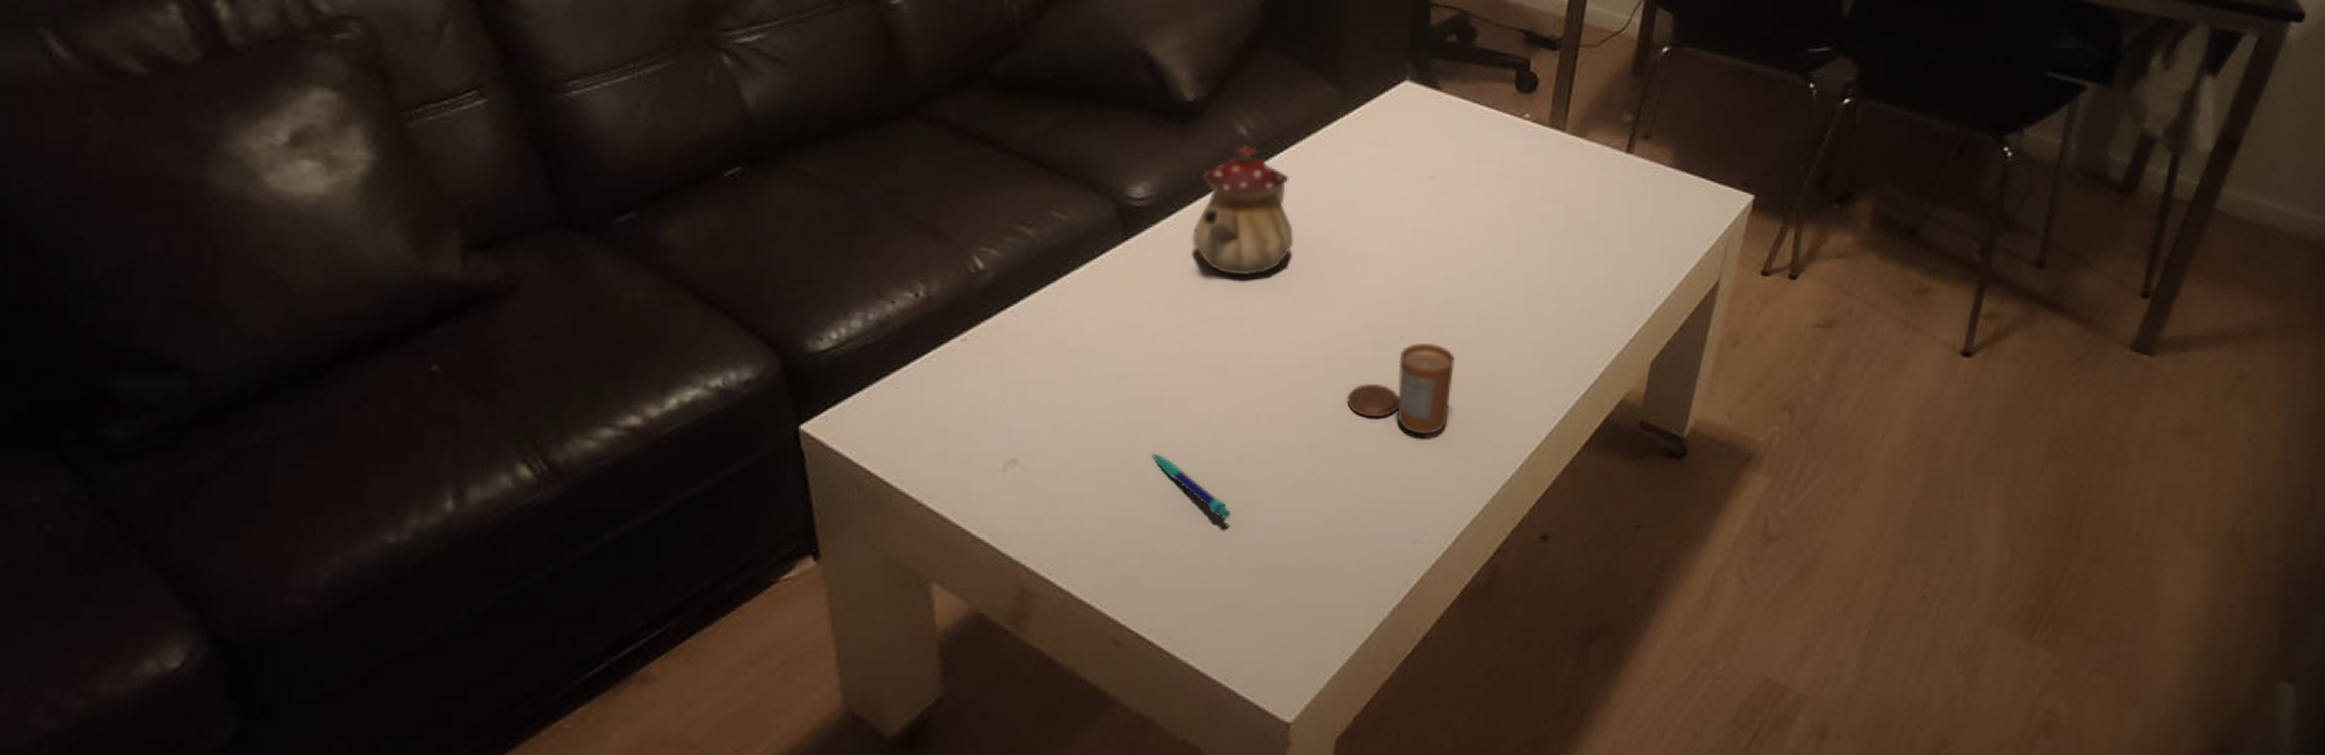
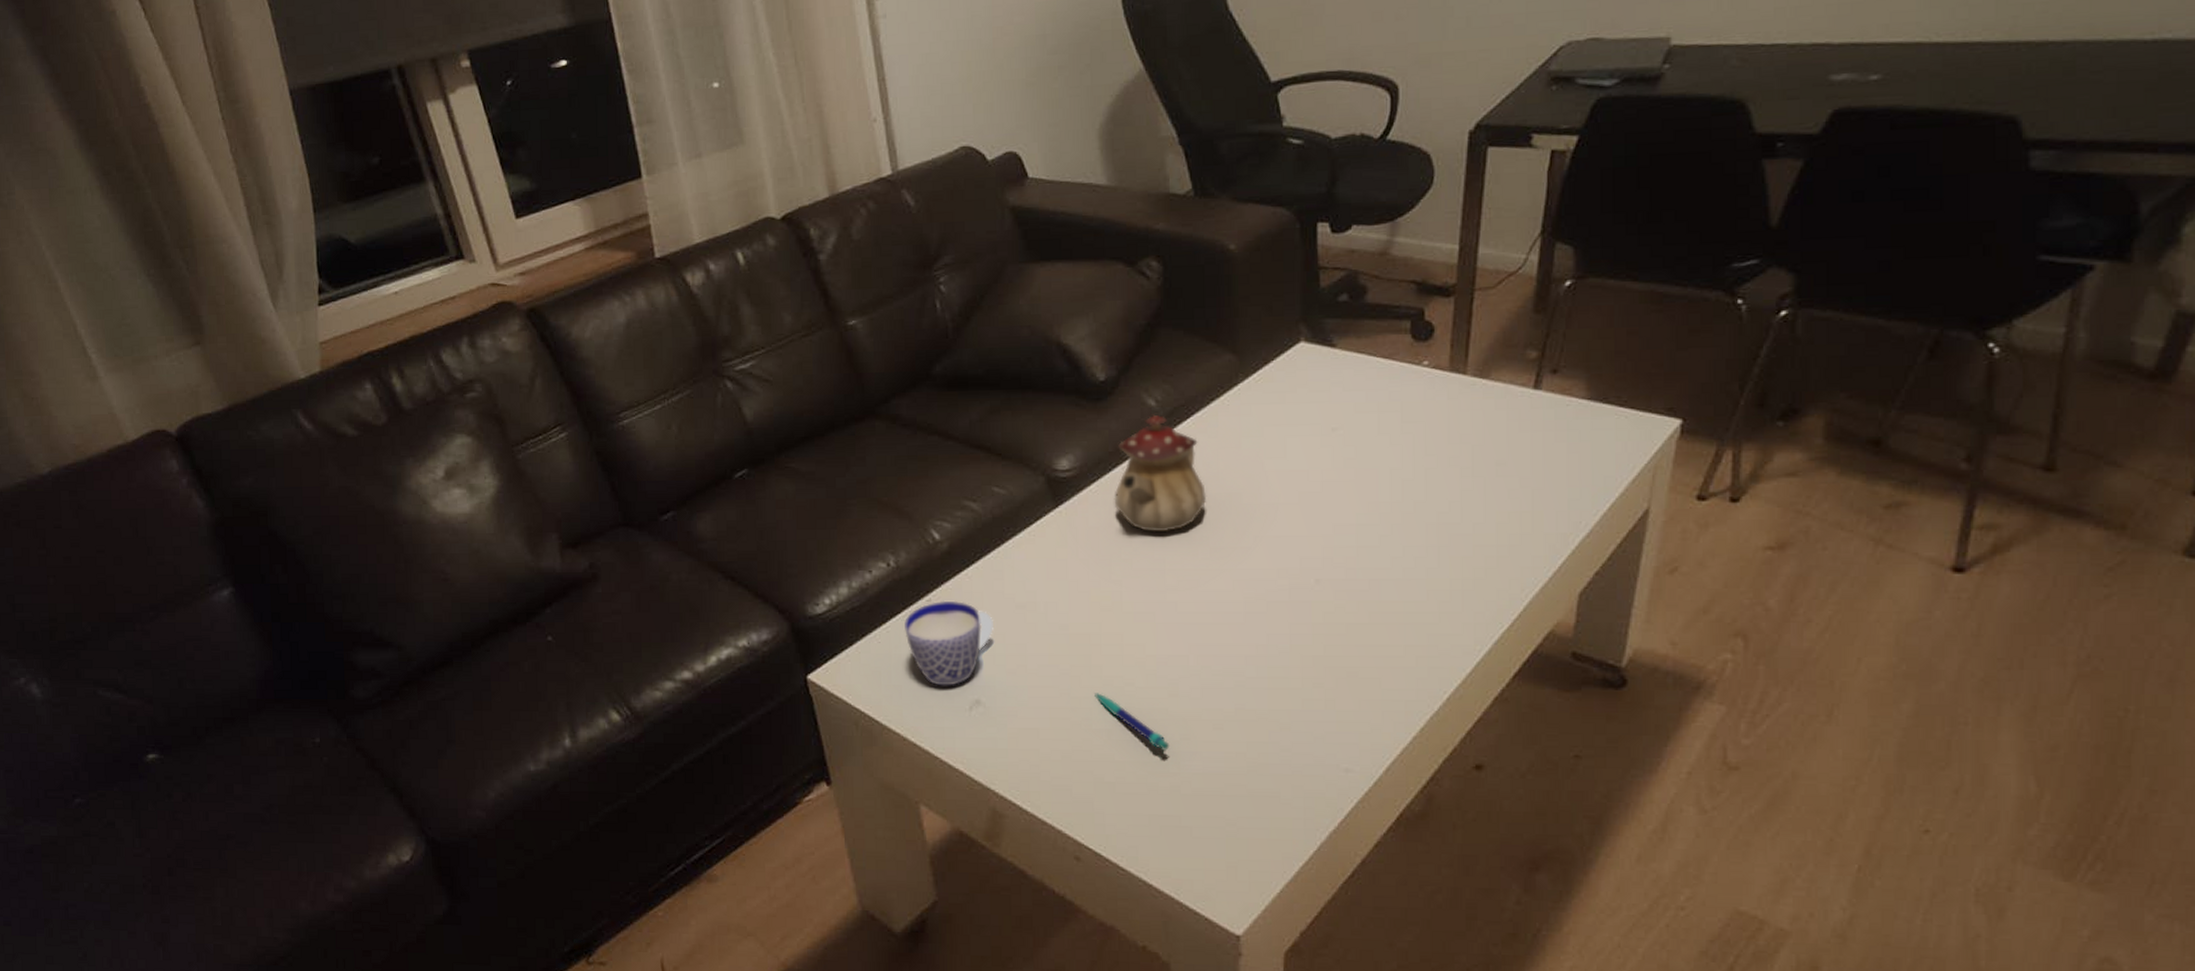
cup: none [930,340,1040,442] -> present [904,600,993,686]
candle: present [1346,343,1455,434] -> none [1268,584,1372,670]

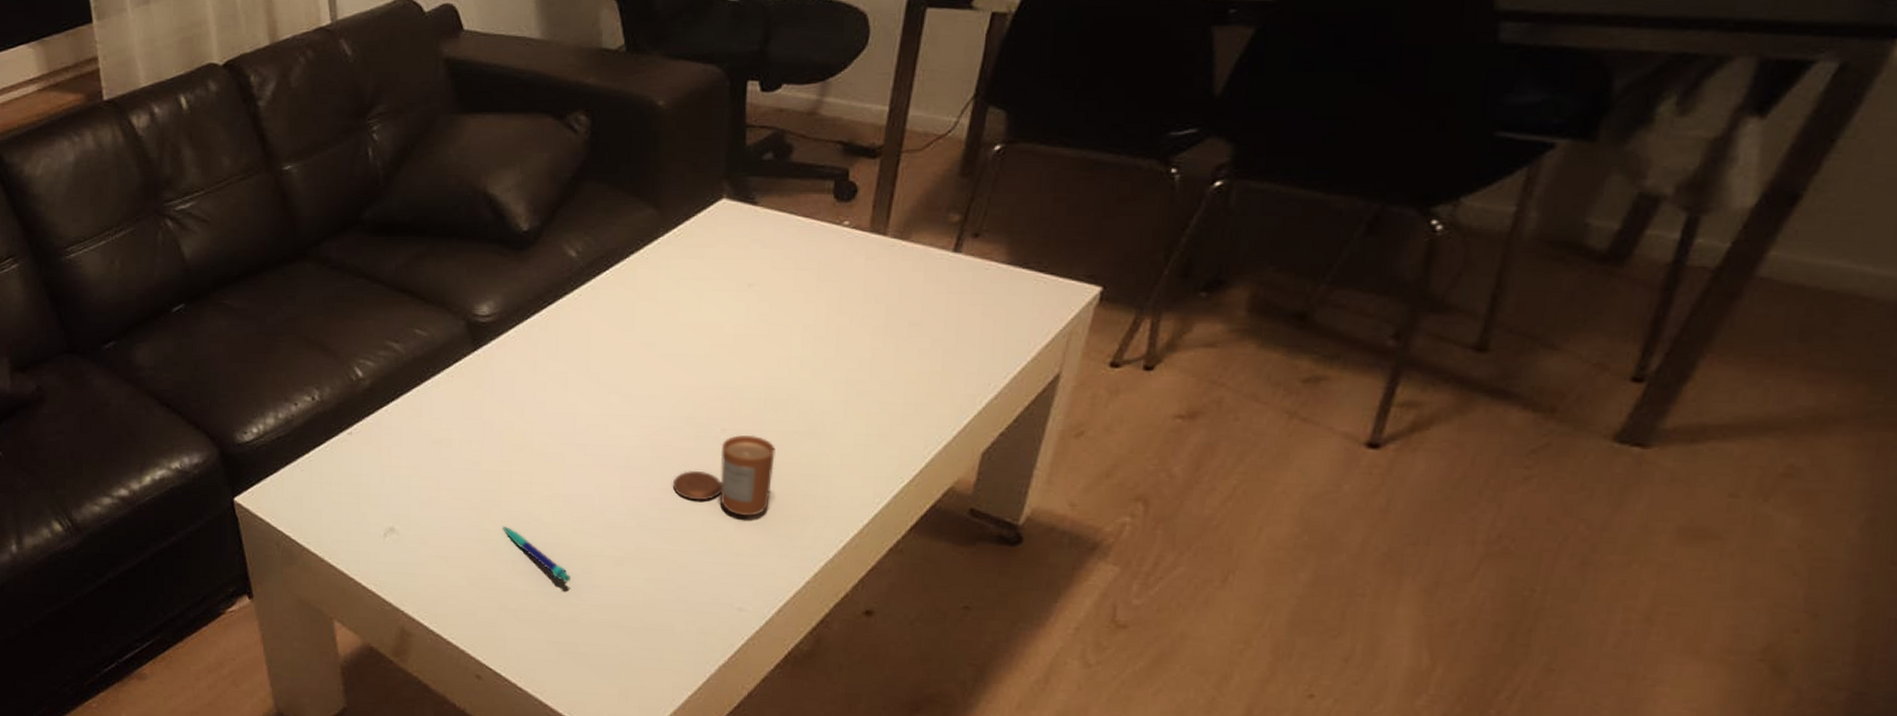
cup: present [904,600,993,686] -> none [326,434,410,514]
teapot: present [1114,414,1207,531] -> none [531,265,621,377]
candle: none [1268,584,1372,670] -> present [672,435,775,516]

